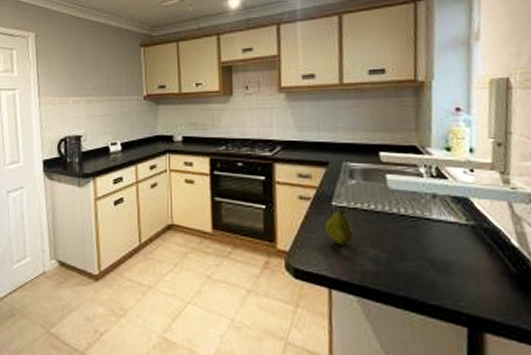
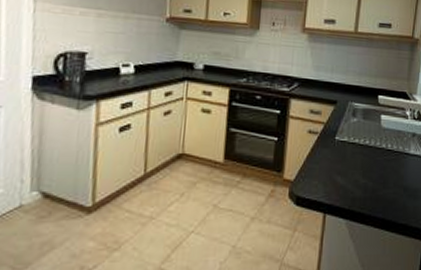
fruit: present [325,209,353,245] -> none [327,143,350,175]

